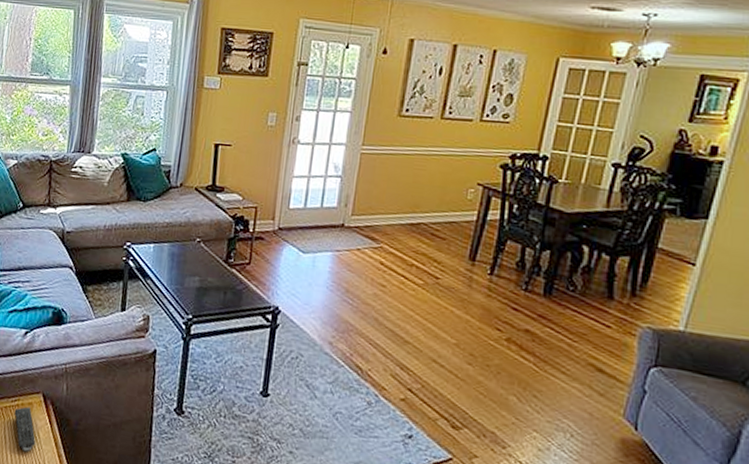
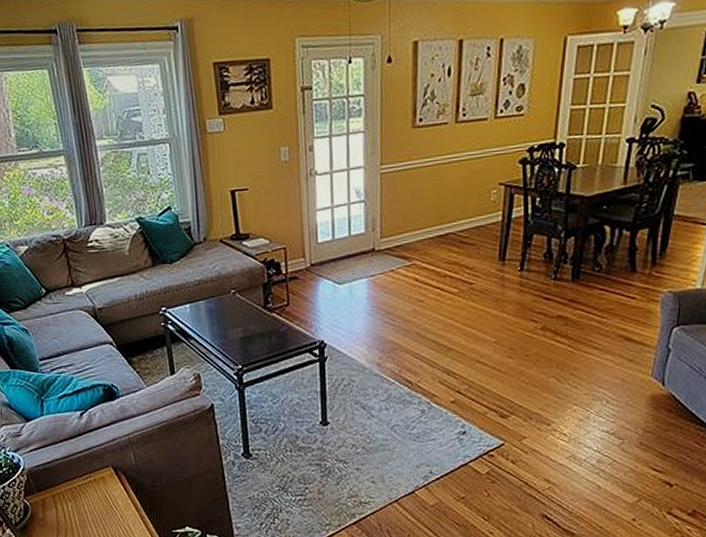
remote control: present [14,406,36,453] -> none [88,481,117,521]

